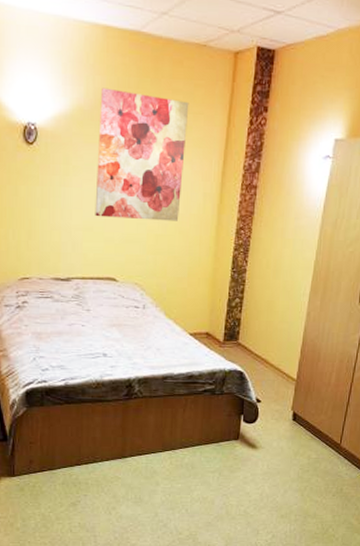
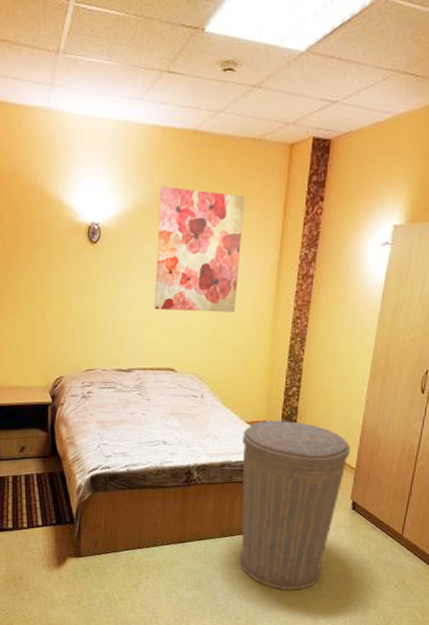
trash can: none [182,332,293,503] -> present [240,420,351,591]

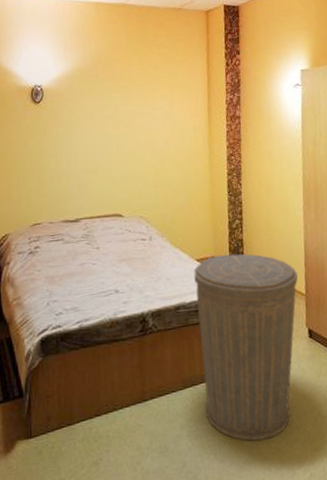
wall art: present [155,186,245,312] -> none [96,50,174,160]

